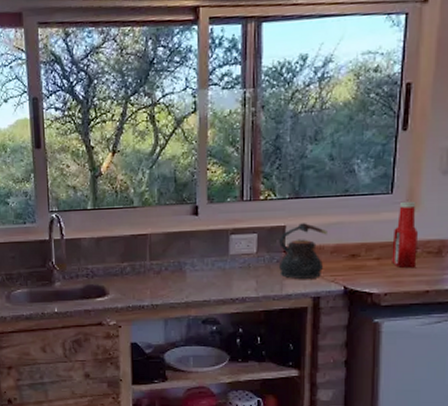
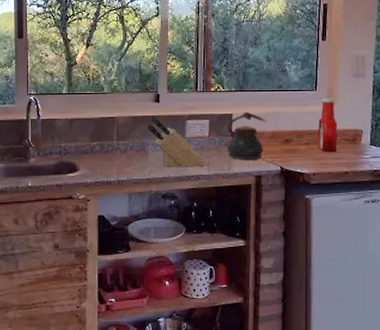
knife block: none [184,231,258,289] -> present [147,115,210,167]

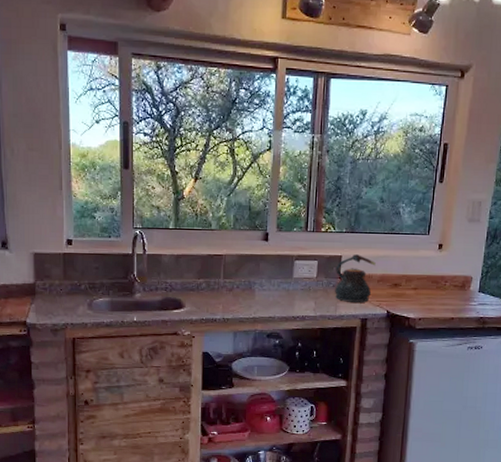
knife block: present [147,115,210,167] -> none [255,254,316,308]
ketchup bottle: present [317,97,338,153] -> none [426,242,448,299]

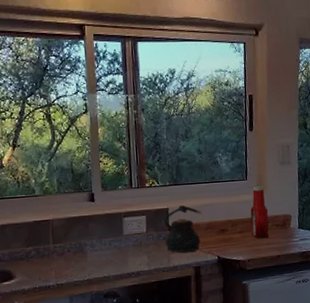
ketchup bottle: none [426,242,448,299] -> present [250,185,269,239]

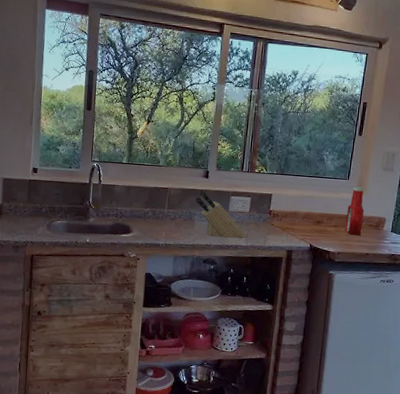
knife block: none [84,215,149,267] -> present [196,189,248,238]
teapot: present [164,205,201,253] -> none [264,193,302,236]

